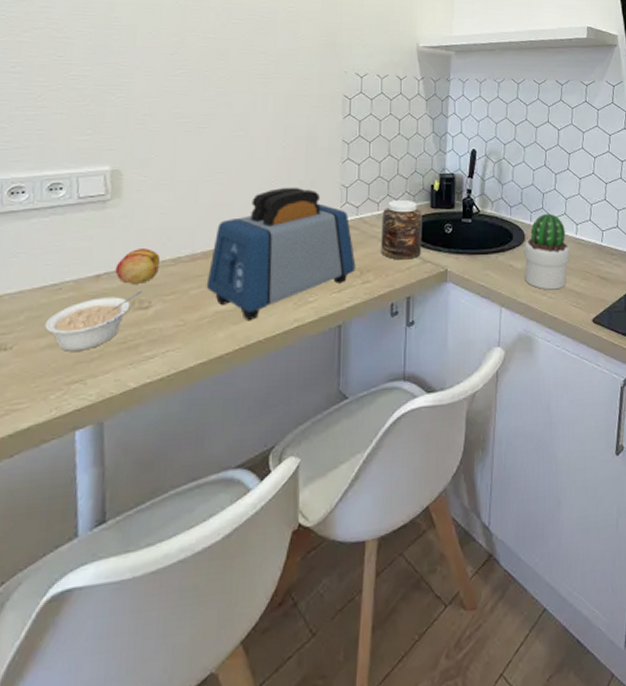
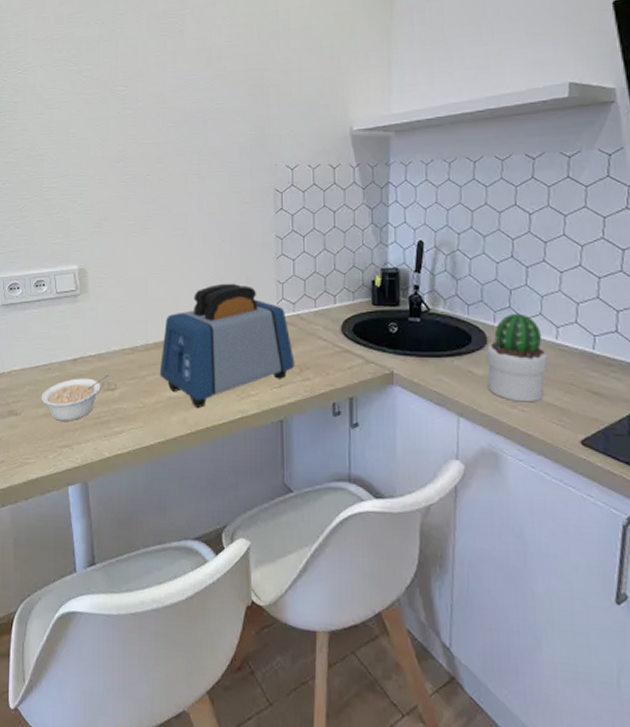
fruit: present [115,248,160,284] -> none [88,338,120,368]
jar: present [381,199,422,260] -> none [319,296,364,359]

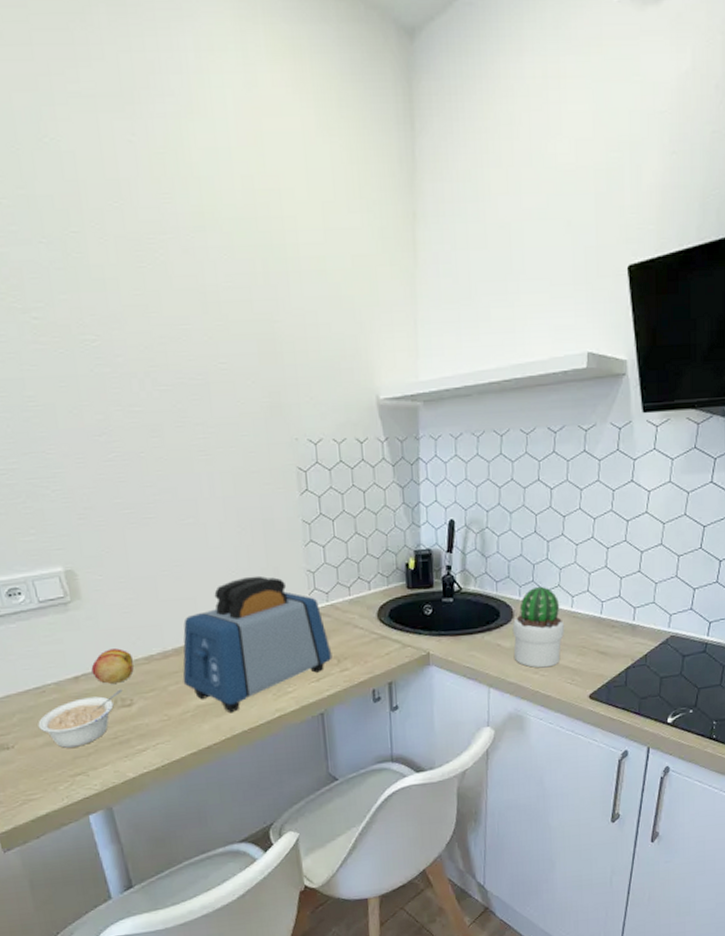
fruit: none [88,338,120,368] -> present [91,648,134,684]

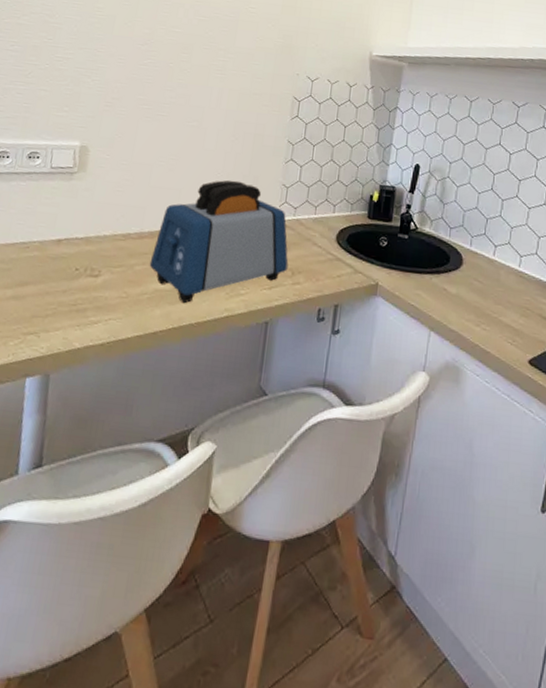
legume: present [38,688,123,748] -> none [12,258,95,306]
fruit: present [91,648,134,684] -> none [73,220,113,253]
potted cactus: present [512,586,565,668] -> none [459,240,511,322]

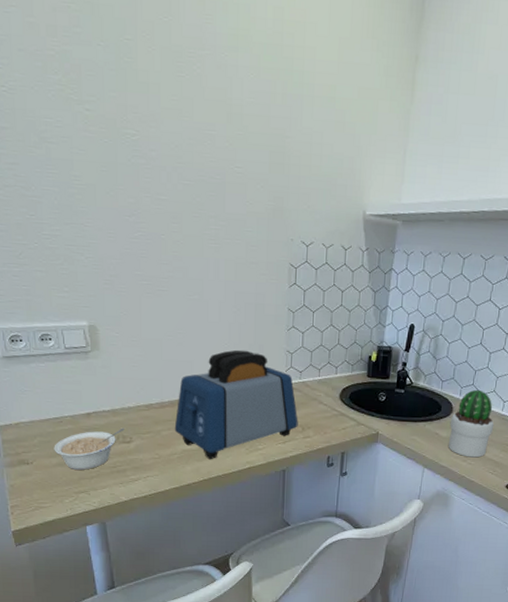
legume: none [12,258,95,306] -> present [54,428,124,470]
potted cactus: none [459,240,511,322] -> present [449,389,494,458]

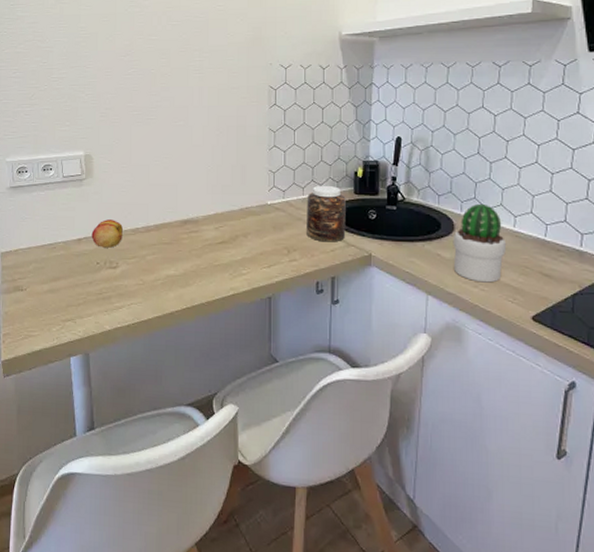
legume: present [54,428,124,470] -> none [46,253,112,297]
fruit: none [101,394,135,423] -> present [91,219,123,248]
toaster: present [174,349,298,460] -> none [158,171,283,286]
jar: none [321,367,359,421] -> present [307,185,346,242]

